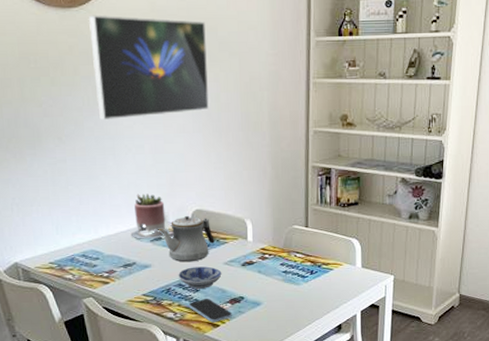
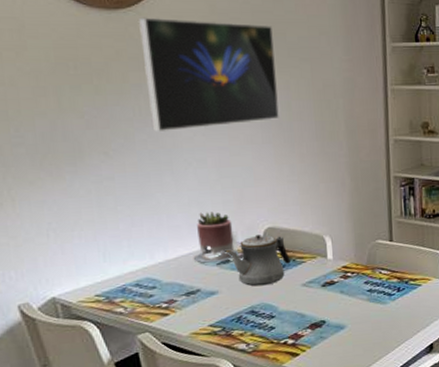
bowl: present [178,266,222,289] -> none [250,289,300,315]
smartphone: present [188,299,232,323] -> none [262,325,313,352]

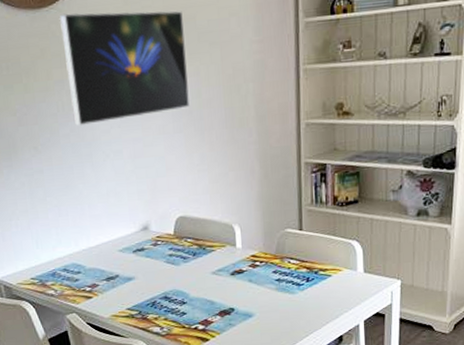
succulent planter: present [194,211,238,263] -> none [113,201,152,250]
teapot: present [225,235,291,286] -> none [140,224,201,273]

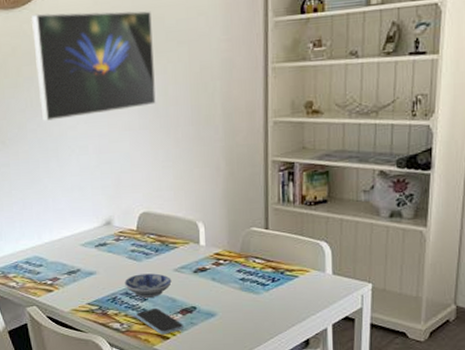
bowl: none [163,277,210,301] -> present [124,273,172,298]
smartphone: none [175,311,222,337] -> present [135,308,183,335]

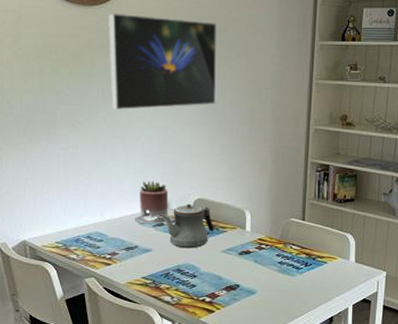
succulent planter: none [75,196,114,245] -> present [135,181,171,224]
teapot: none [103,219,163,269] -> present [160,204,214,249]
bowl: present [124,273,172,298] -> none [177,253,219,275]
smartphone: present [135,308,183,335] -> none [185,285,227,308]

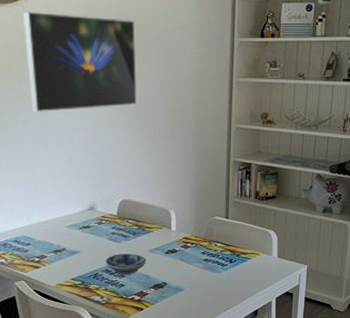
succulent planter: present [135,181,171,224] -> none [62,183,97,227]
teapot: present [160,204,214,249] -> none [87,206,140,249]
bowl: none [177,253,219,275] -> present [105,253,147,274]

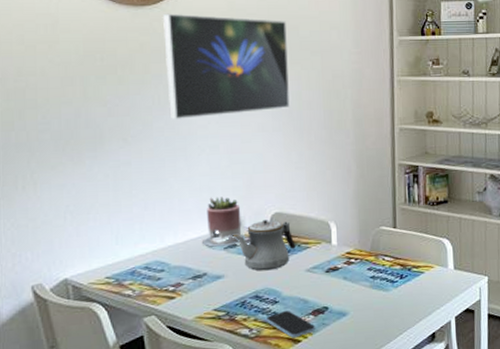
succulent planter: none [62,183,97,227] -> present [203,196,245,247]
teapot: none [87,206,140,249] -> present [232,220,296,271]
bowl: present [105,253,147,274] -> none [255,274,304,301]
smartphone: none [114,284,155,306] -> present [265,311,315,338]

